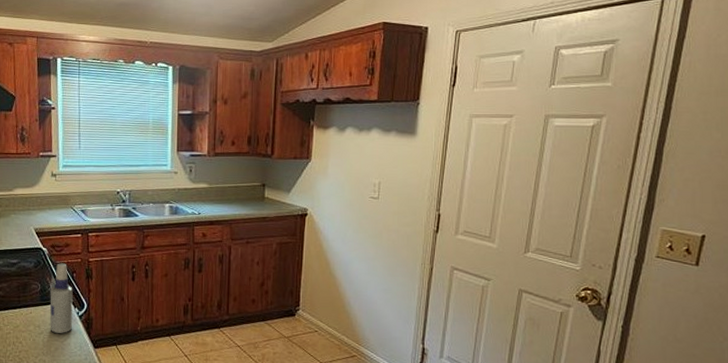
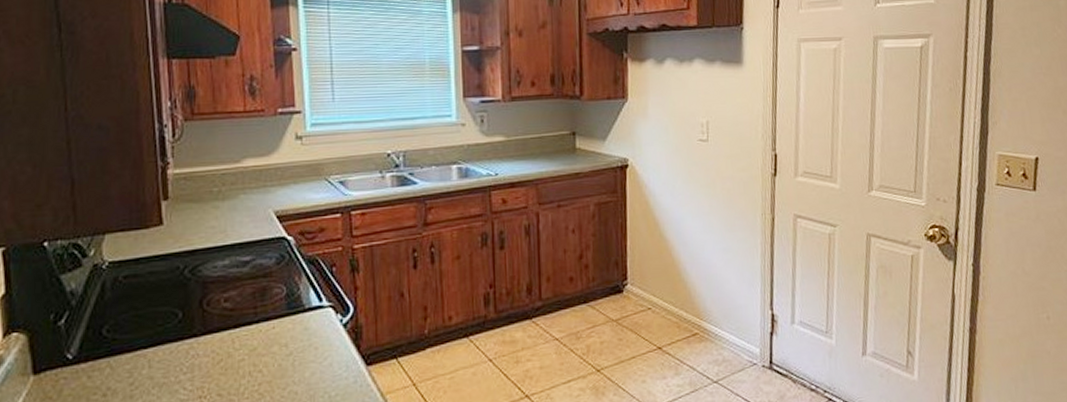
spray bottle: present [50,263,73,333] -> none [300,254,334,352]

